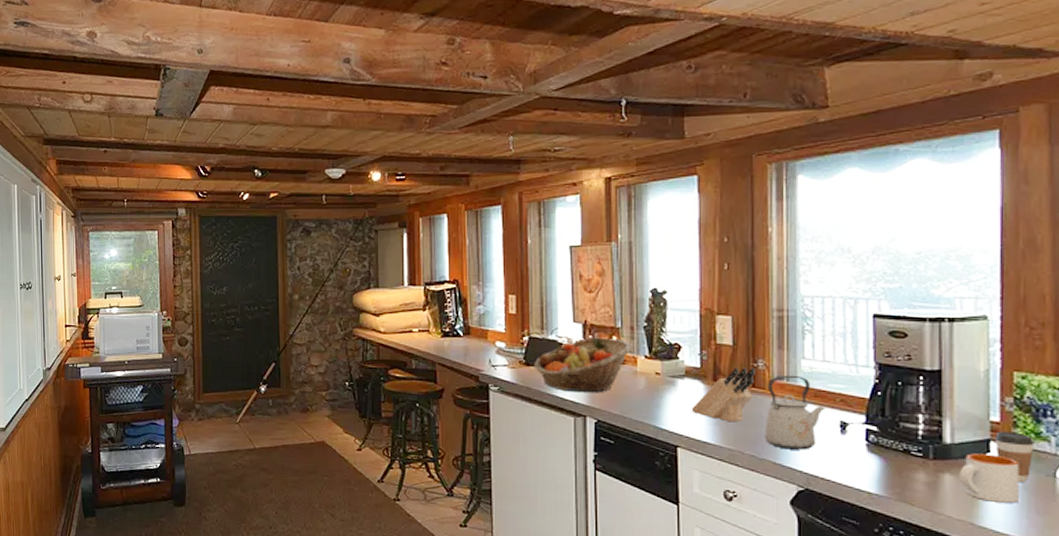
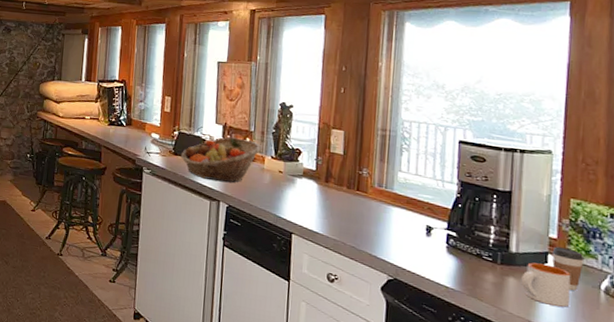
knife block: present [691,367,757,422] -> none [305,173,361,218]
kettle: present [764,375,826,450] -> none [363,183,415,247]

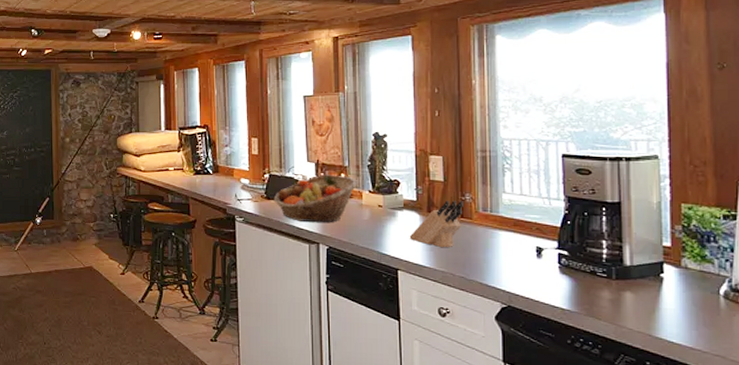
knife block: none [305,173,361,218] -> present [409,200,465,248]
mug: present [521,262,571,307] -> none [638,274,689,317]
coffee cup: present [552,246,585,291] -> none [667,255,701,299]

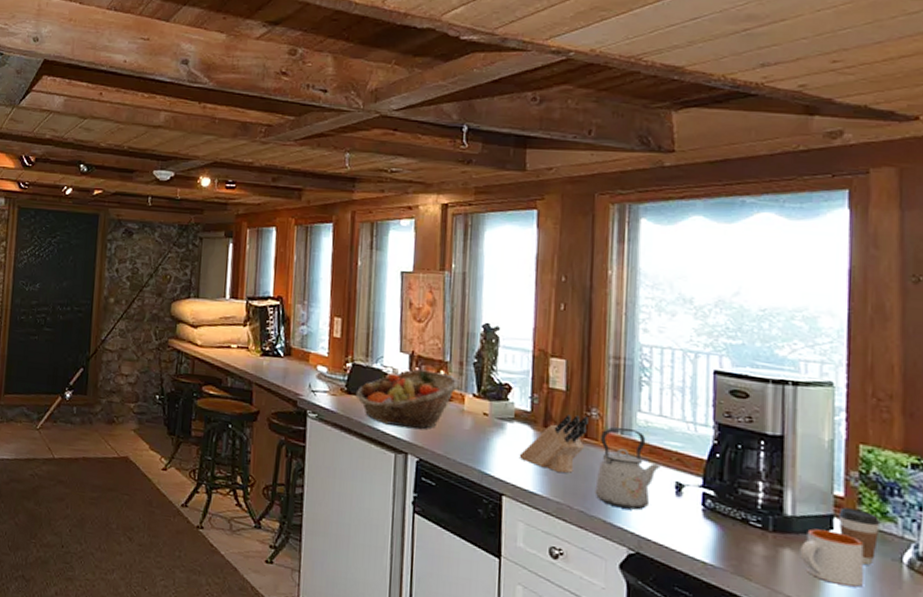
kettle: none [472,207,524,272] -> present [595,427,661,510]
mug: none [638,274,689,317] -> present [800,528,864,587]
coffee cup: none [667,255,701,299] -> present [838,507,881,565]

